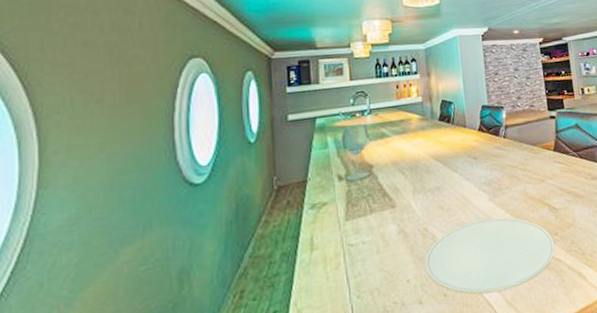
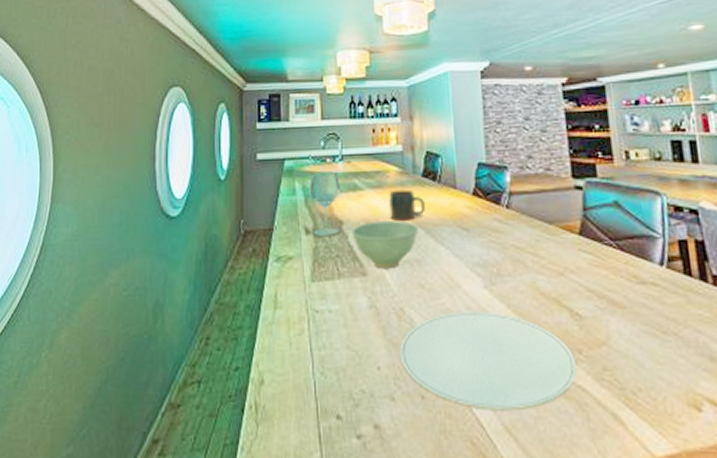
bowl: none [380,158,437,200] -> present [351,221,418,269]
mug: none [412,132,442,160] -> present [389,189,425,222]

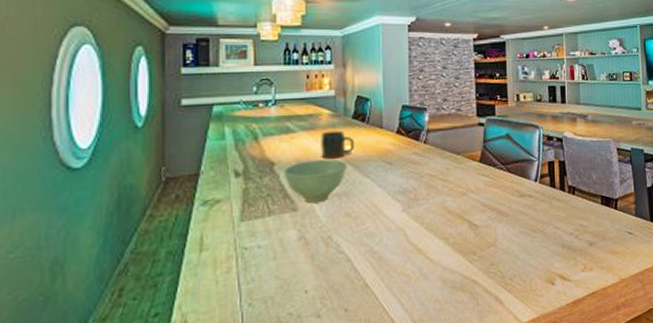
wine glass: present [308,171,342,237] -> none [238,115,274,179]
plate: present [399,312,578,411] -> none [325,230,472,312]

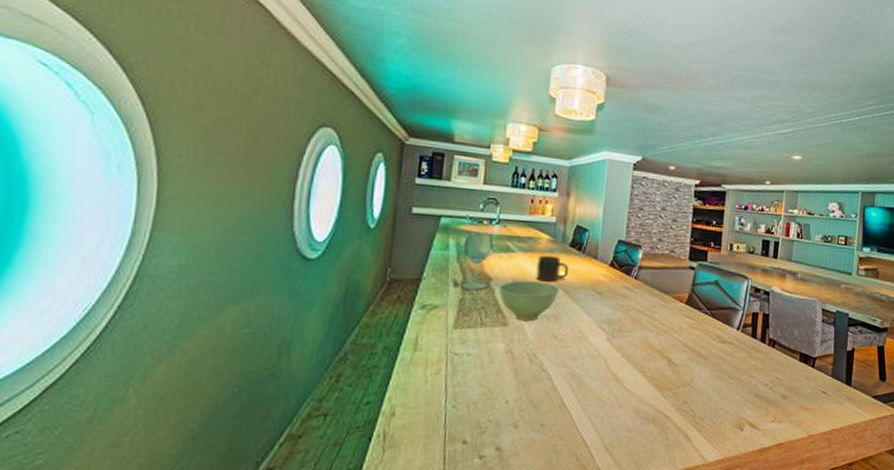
wine glass: none [238,115,274,179] -> present [461,232,495,291]

